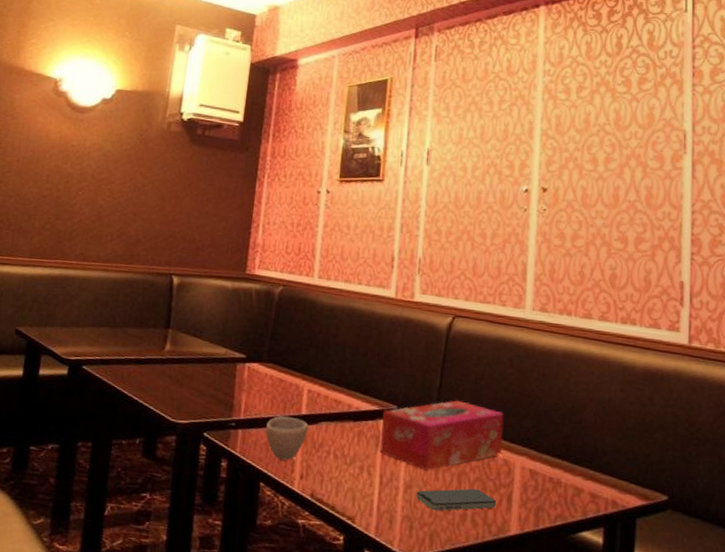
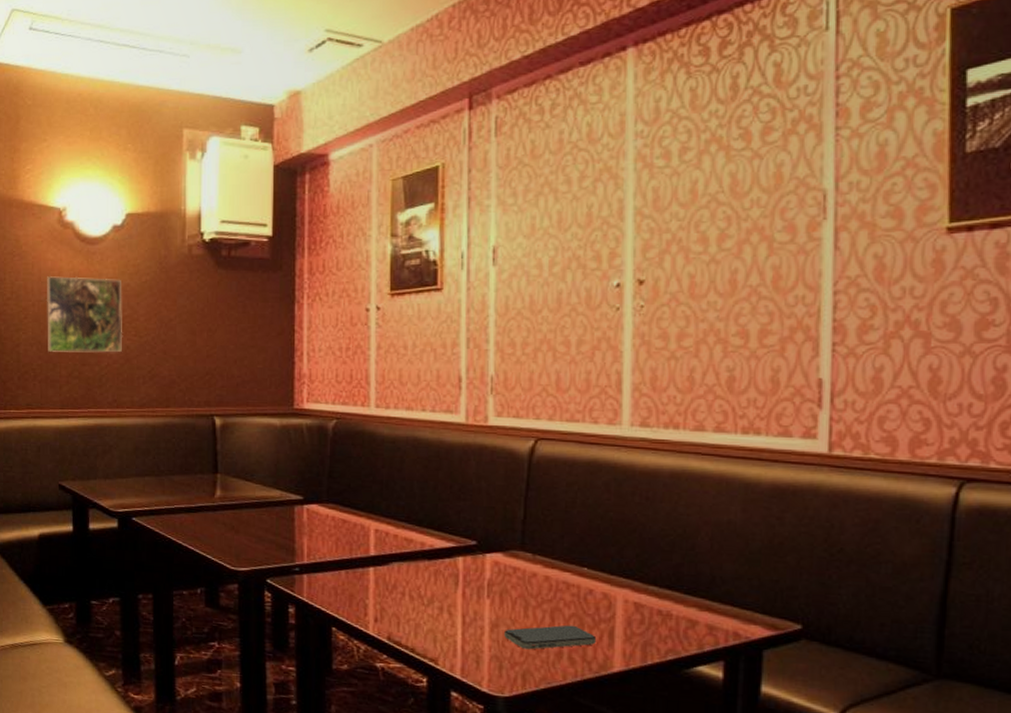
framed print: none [25,137,104,210] -> present [46,276,123,353]
cup: present [265,415,309,461] -> none [333,558,379,604]
tissue box: present [380,400,504,471] -> none [459,532,602,608]

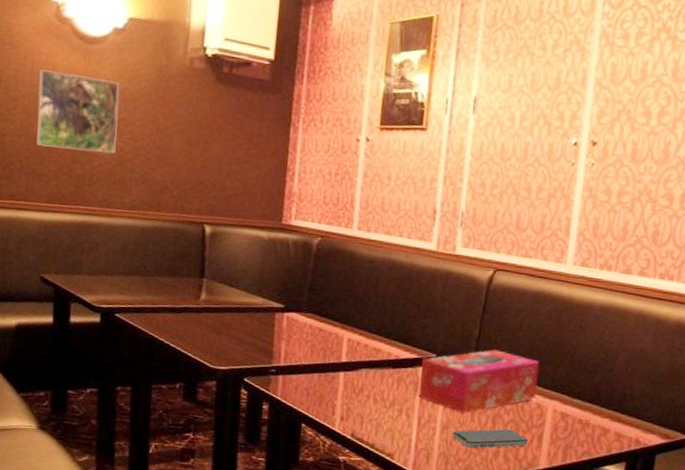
tissue box: none [459,532,602,608] -> present [418,349,540,413]

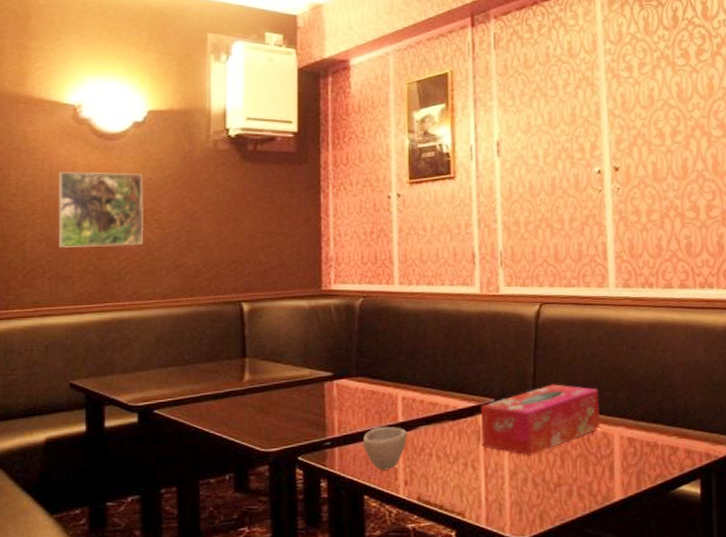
cup: none [306,363,349,404] -> present [363,426,407,470]
smartphone: present [452,428,529,449] -> none [522,464,600,492]

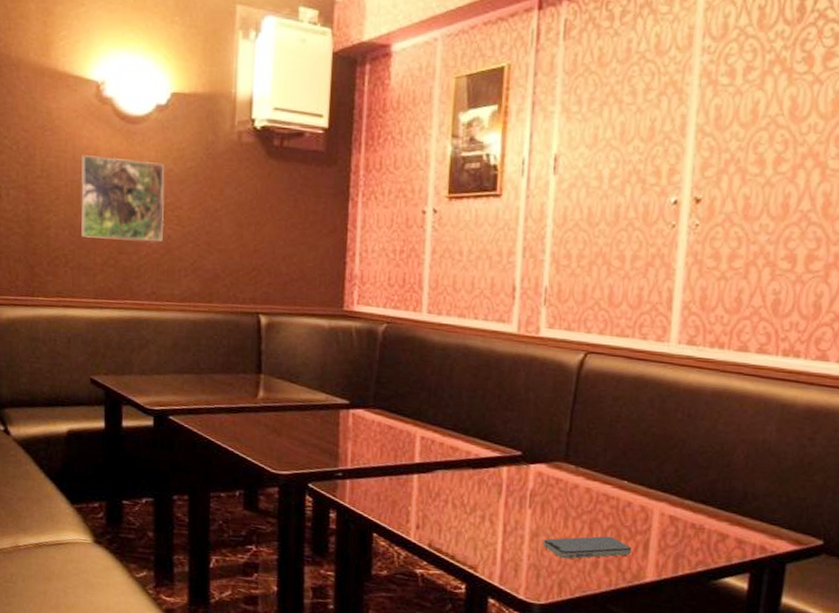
cup: present [363,426,407,470] -> none [376,464,423,511]
tissue box: present [480,384,601,456] -> none [503,444,642,519]
smartphone: none [522,464,600,492] -> present [543,535,632,559]

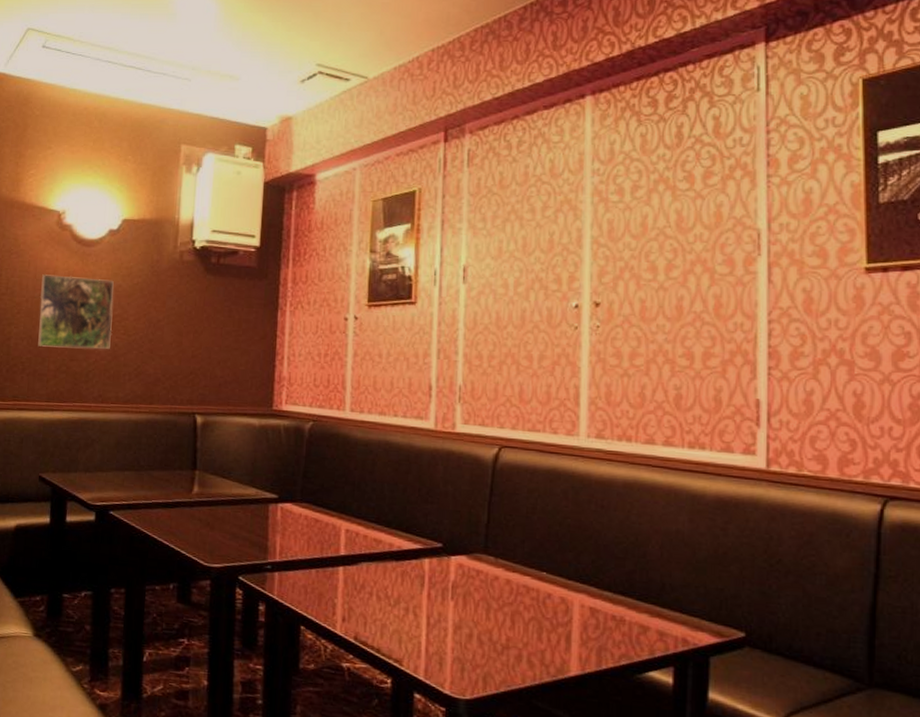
smartphone: present [543,535,632,559] -> none [467,628,555,652]

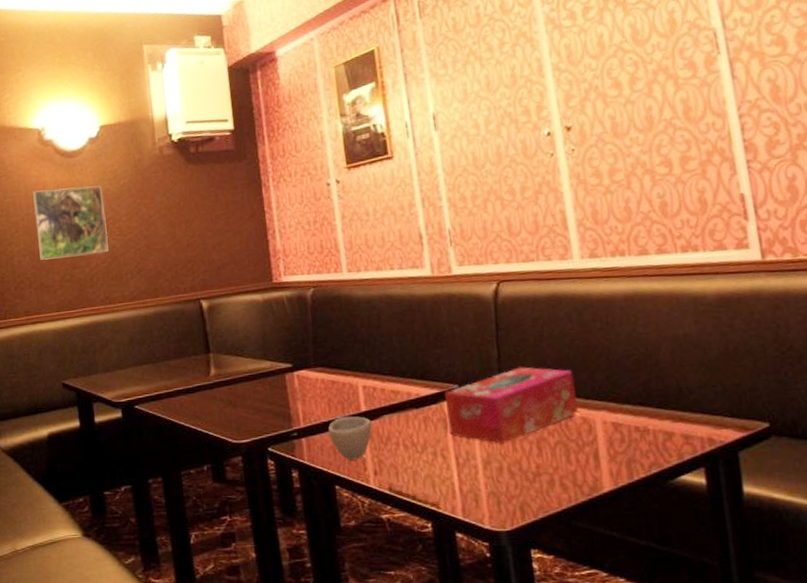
cup: none [303,557,348,603] -> present [328,416,372,460]
tissue box: none [425,536,560,611] -> present [445,367,579,444]

